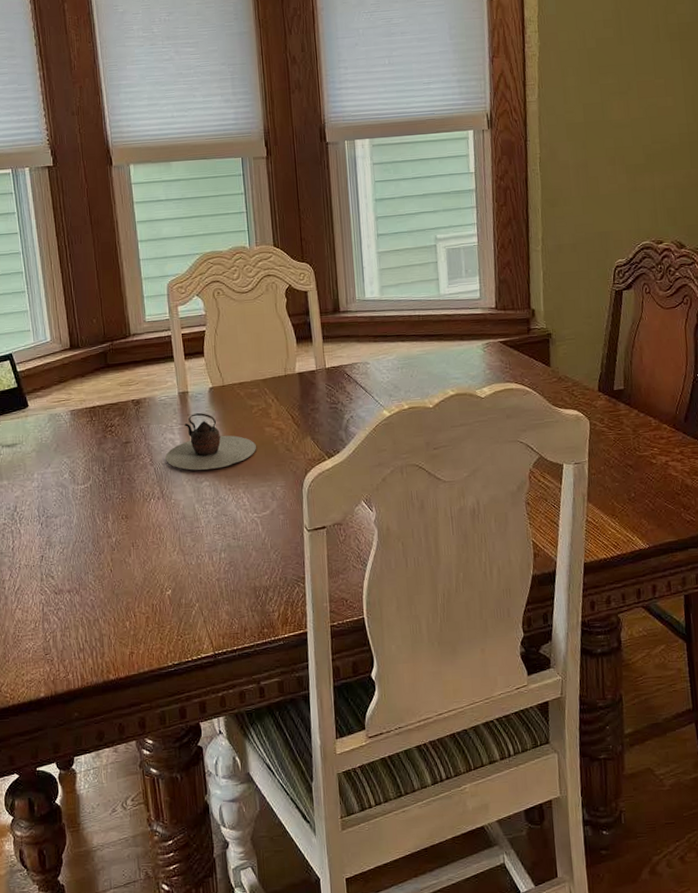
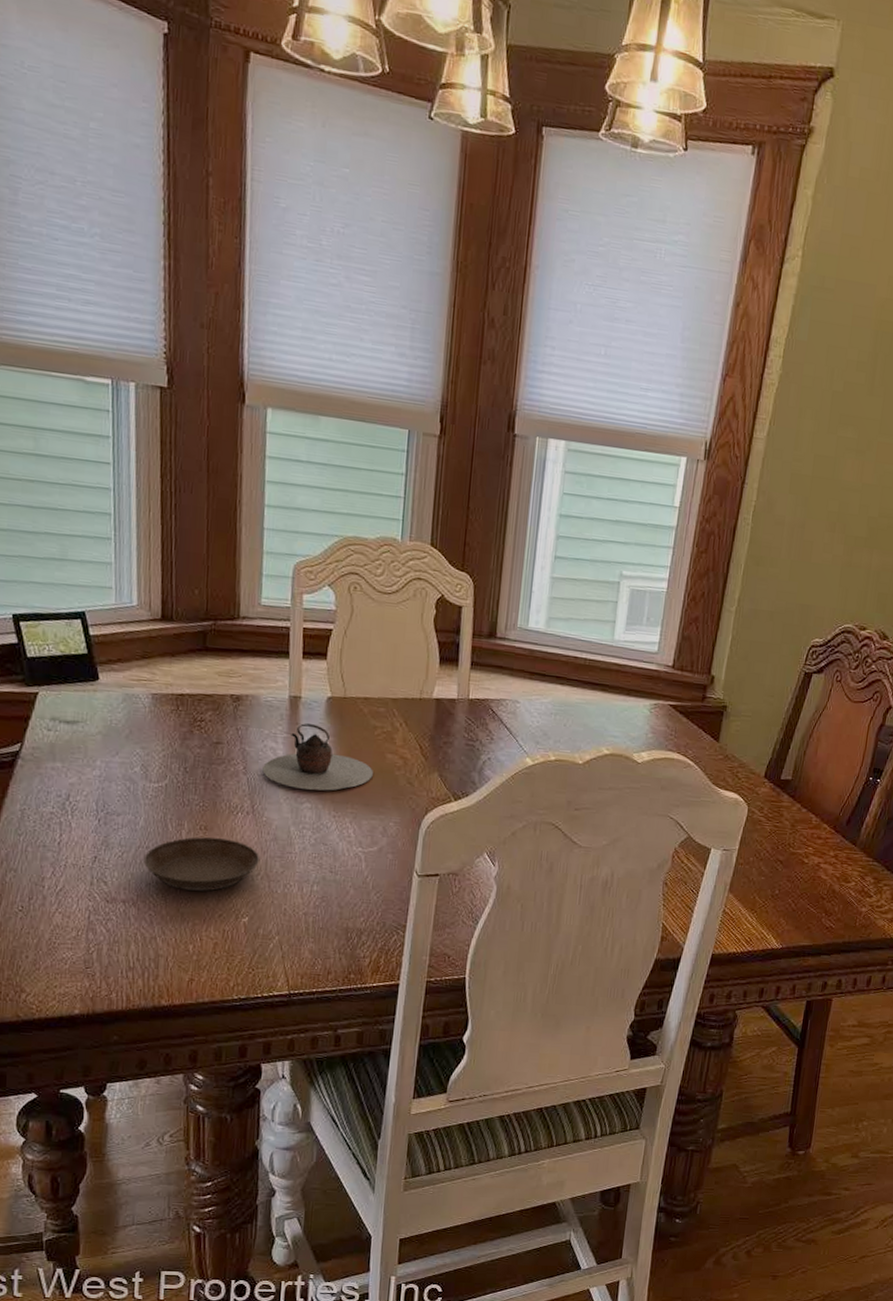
saucer: none [80,523,174,574] -> present [143,837,261,891]

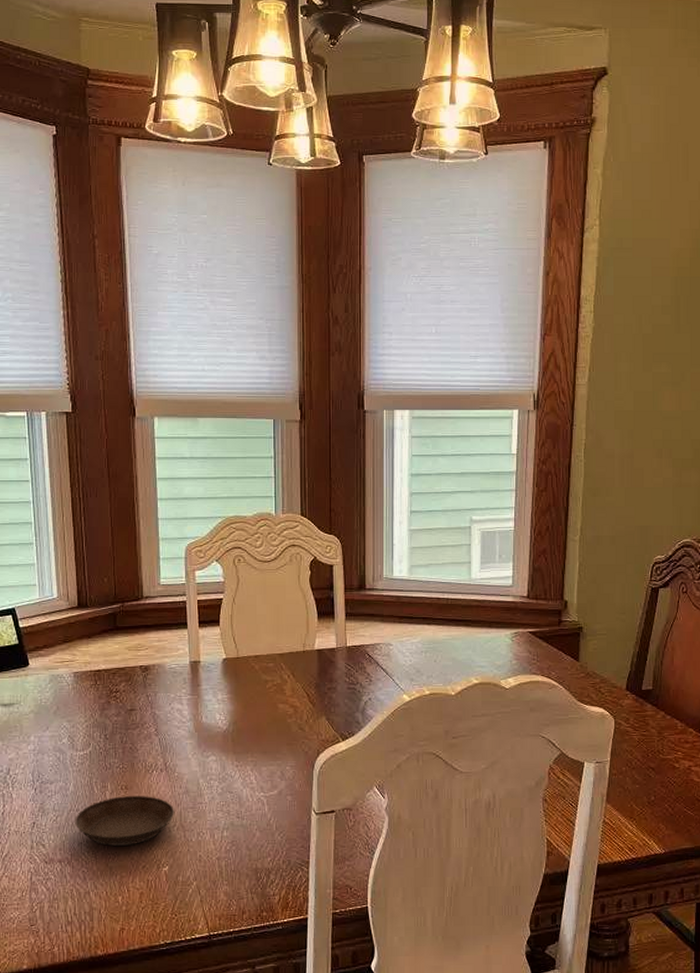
teapot: present [262,723,373,791] -> none [172,684,268,744]

